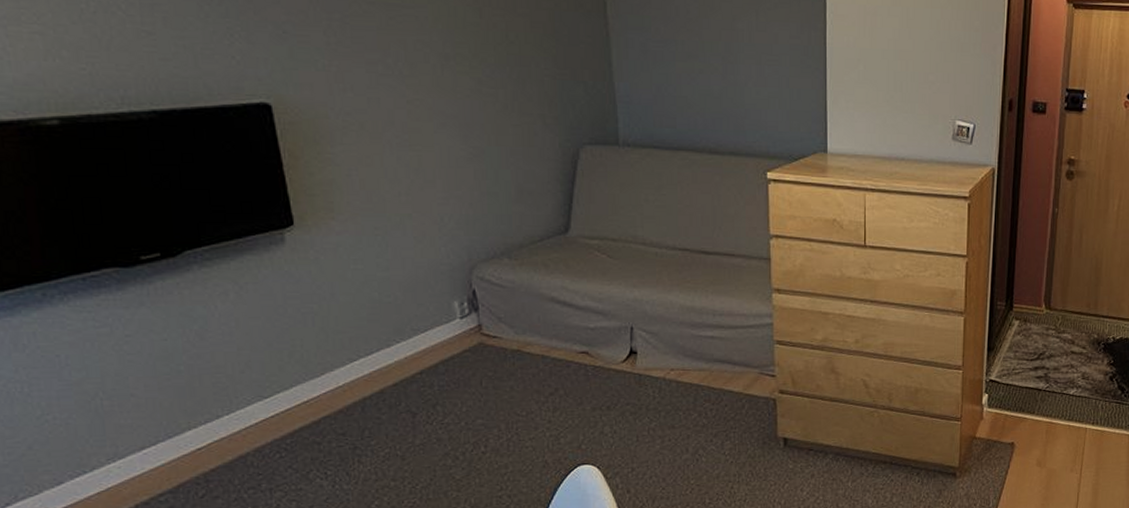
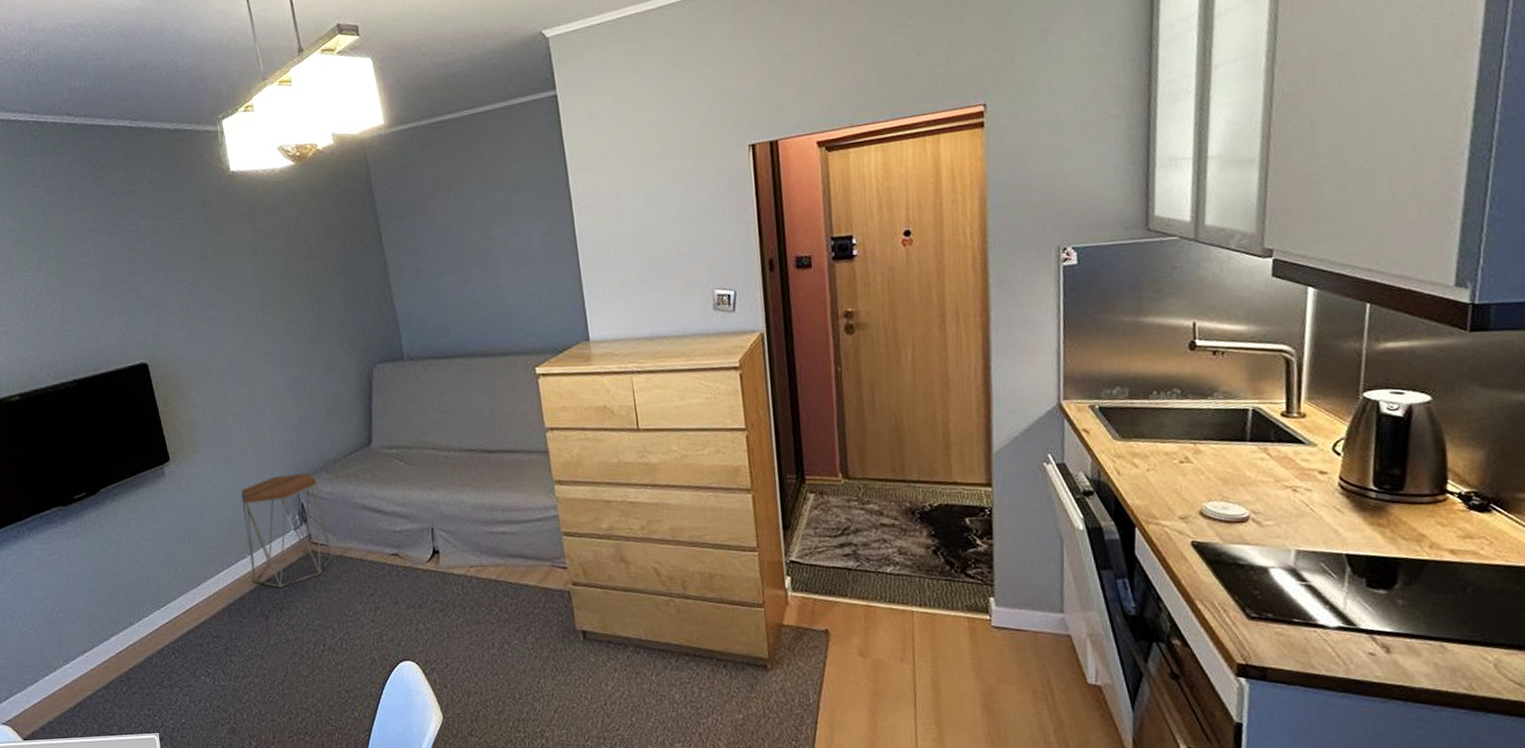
side table: none [393,256,507,381] -> present [241,472,333,588]

